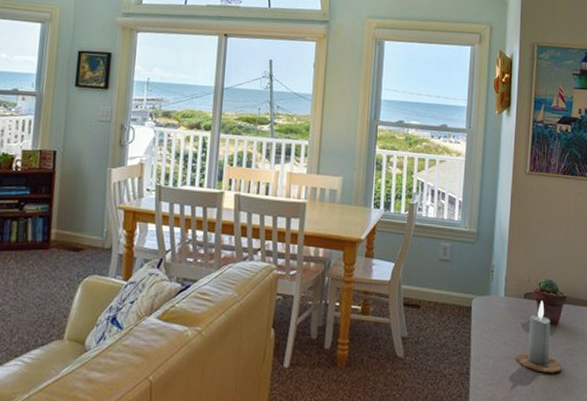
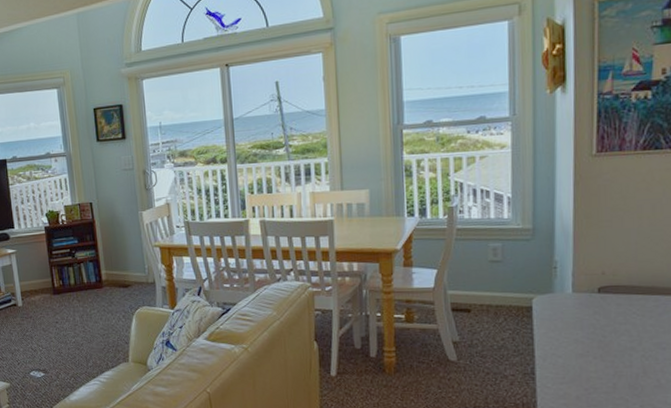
candle: present [514,301,562,373] -> none [589,294,652,369]
potted succulent: present [533,279,567,324] -> none [609,269,655,317]

